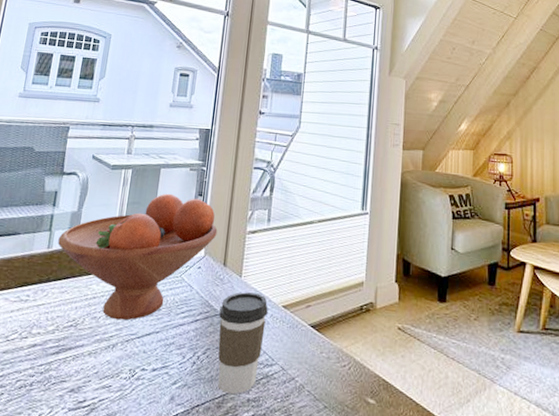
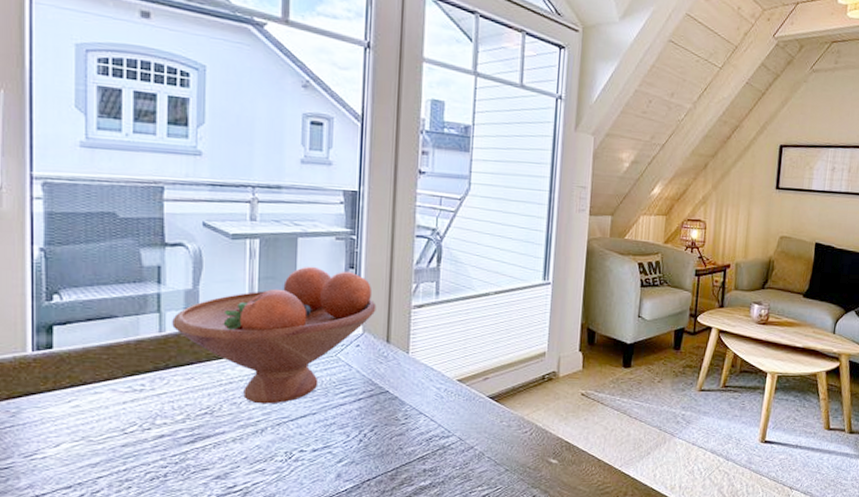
coffee cup: present [218,292,268,395] -> none [385,368,441,467]

